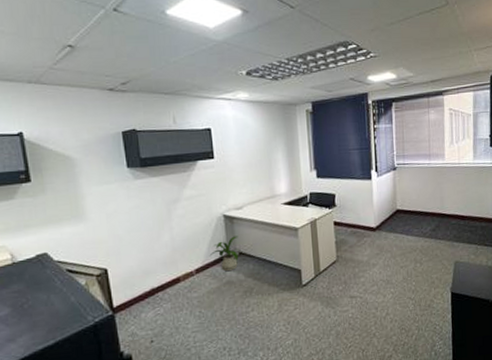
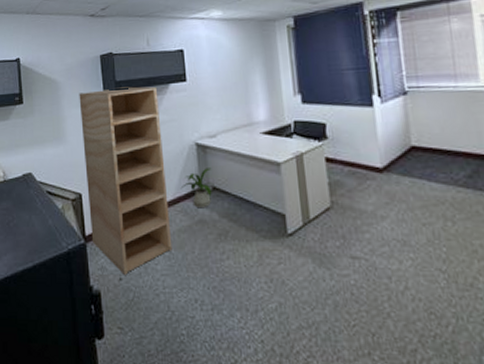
bookshelf: none [99,163,202,337] -> present [79,86,173,275]

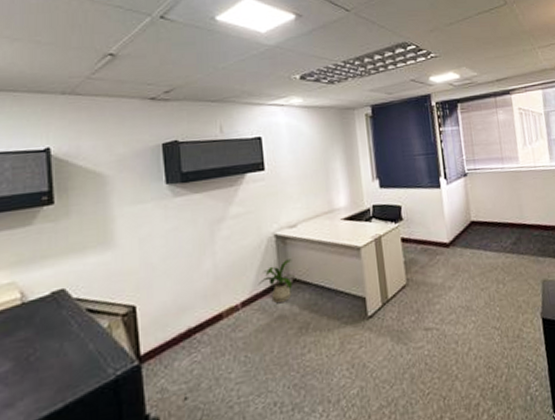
bookshelf: present [79,86,173,275] -> none [134,177,249,393]

